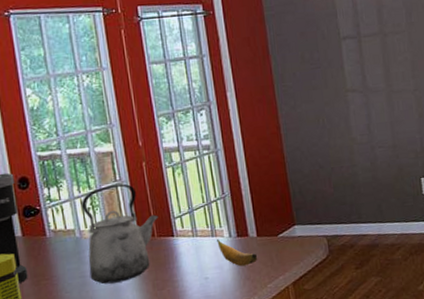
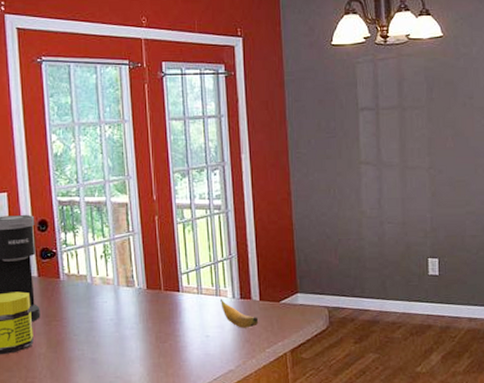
kettle: present [81,183,159,284] -> none [94,235,166,331]

